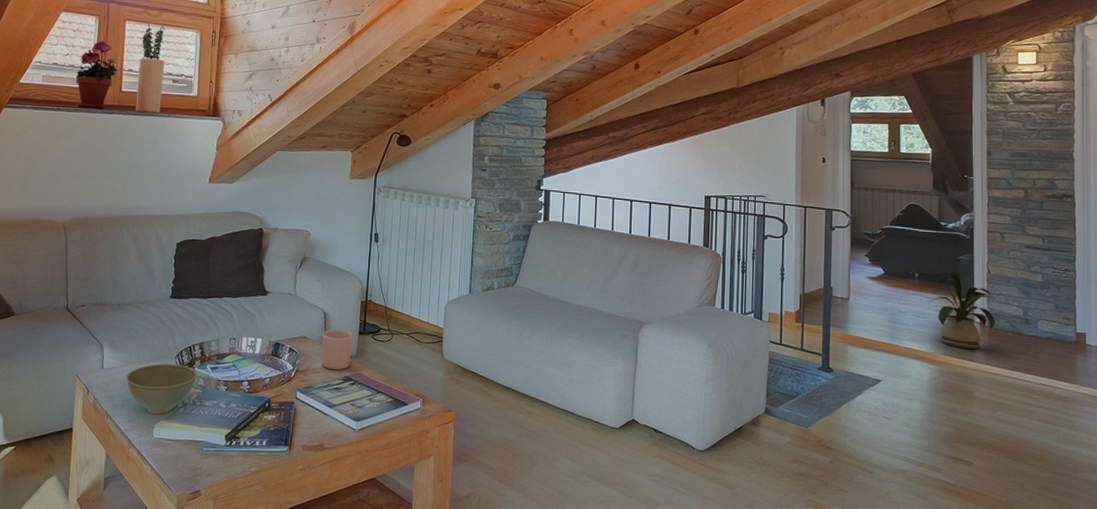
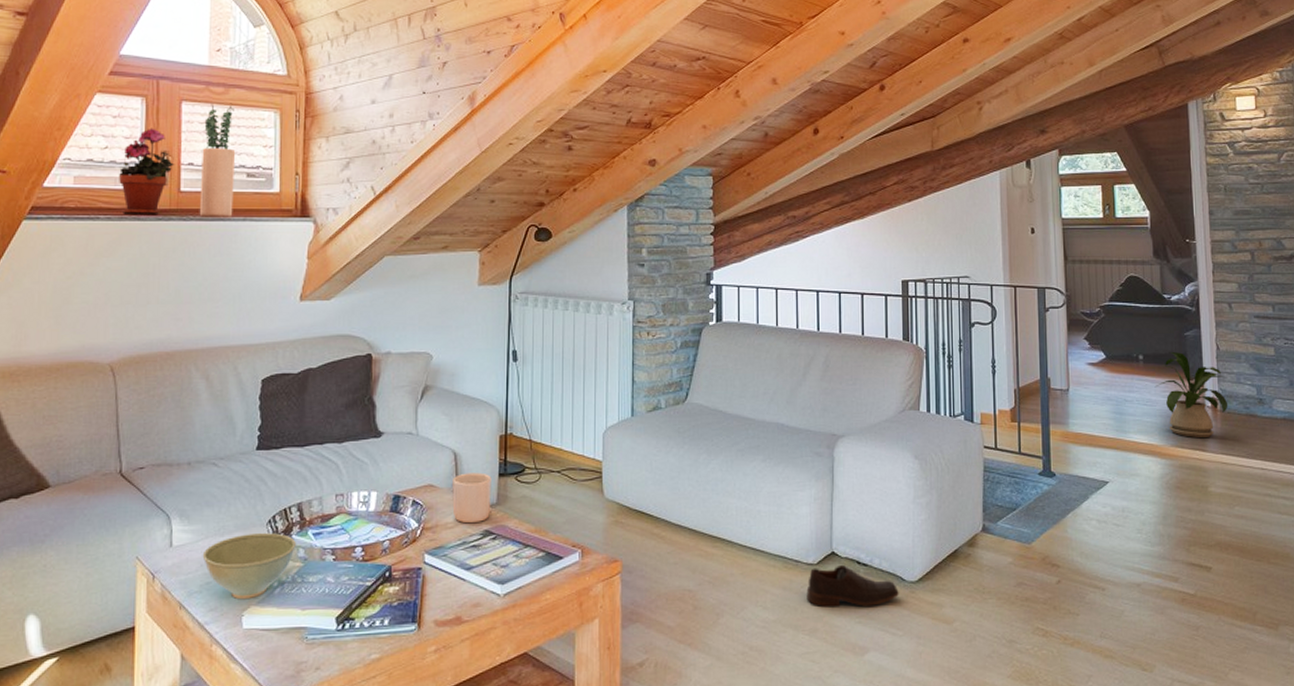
shoe: none [609,430,689,468] -> present [806,564,899,607]

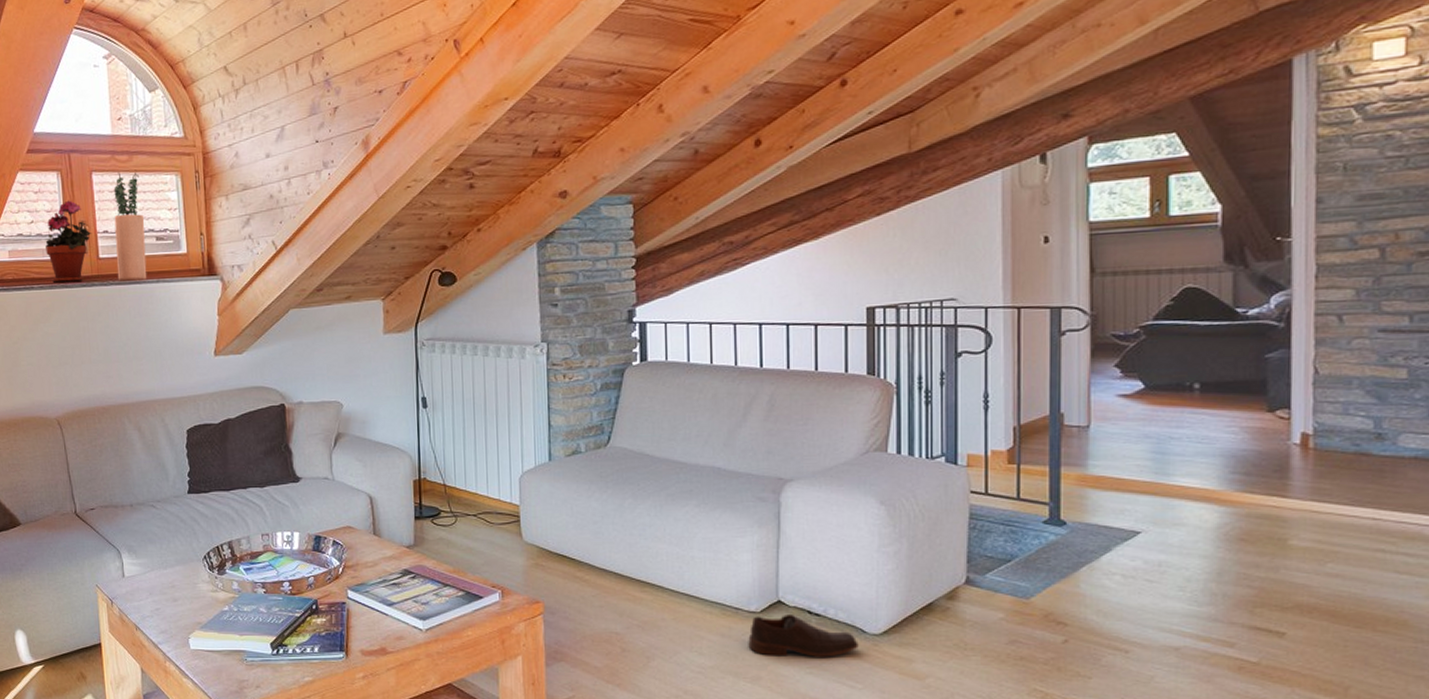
bowl: present [202,533,296,600] -> none [150,568,230,625]
mug: present [452,472,492,524] -> none [370,515,409,563]
house plant: present [1154,351,1229,439] -> none [1215,377,1330,482]

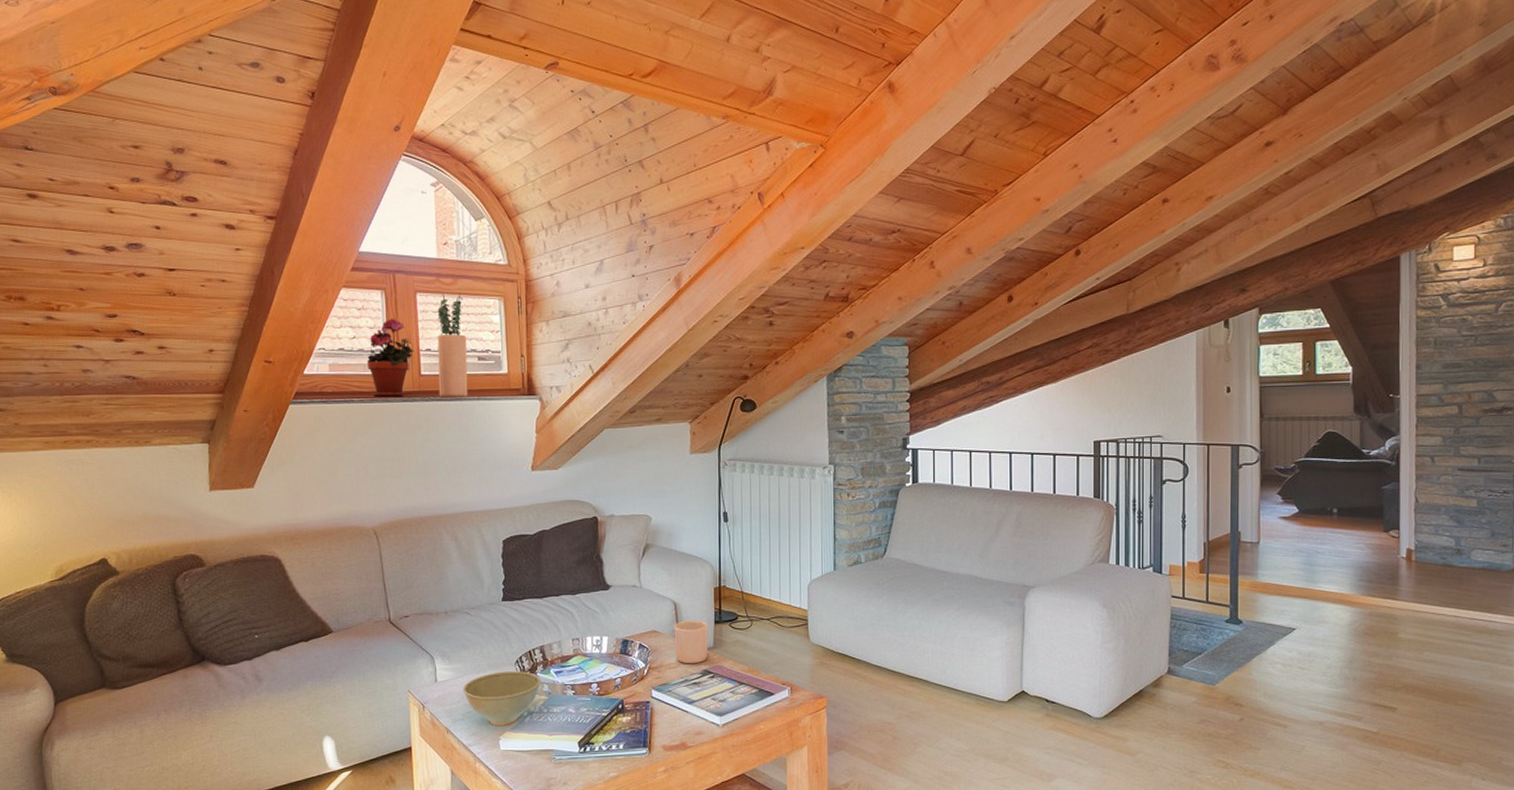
bowl: none [150,568,230,625] -> present [462,671,541,727]
mug: none [370,515,409,563] -> present [674,620,709,664]
shoe: present [748,613,859,657] -> none [998,702,1085,739]

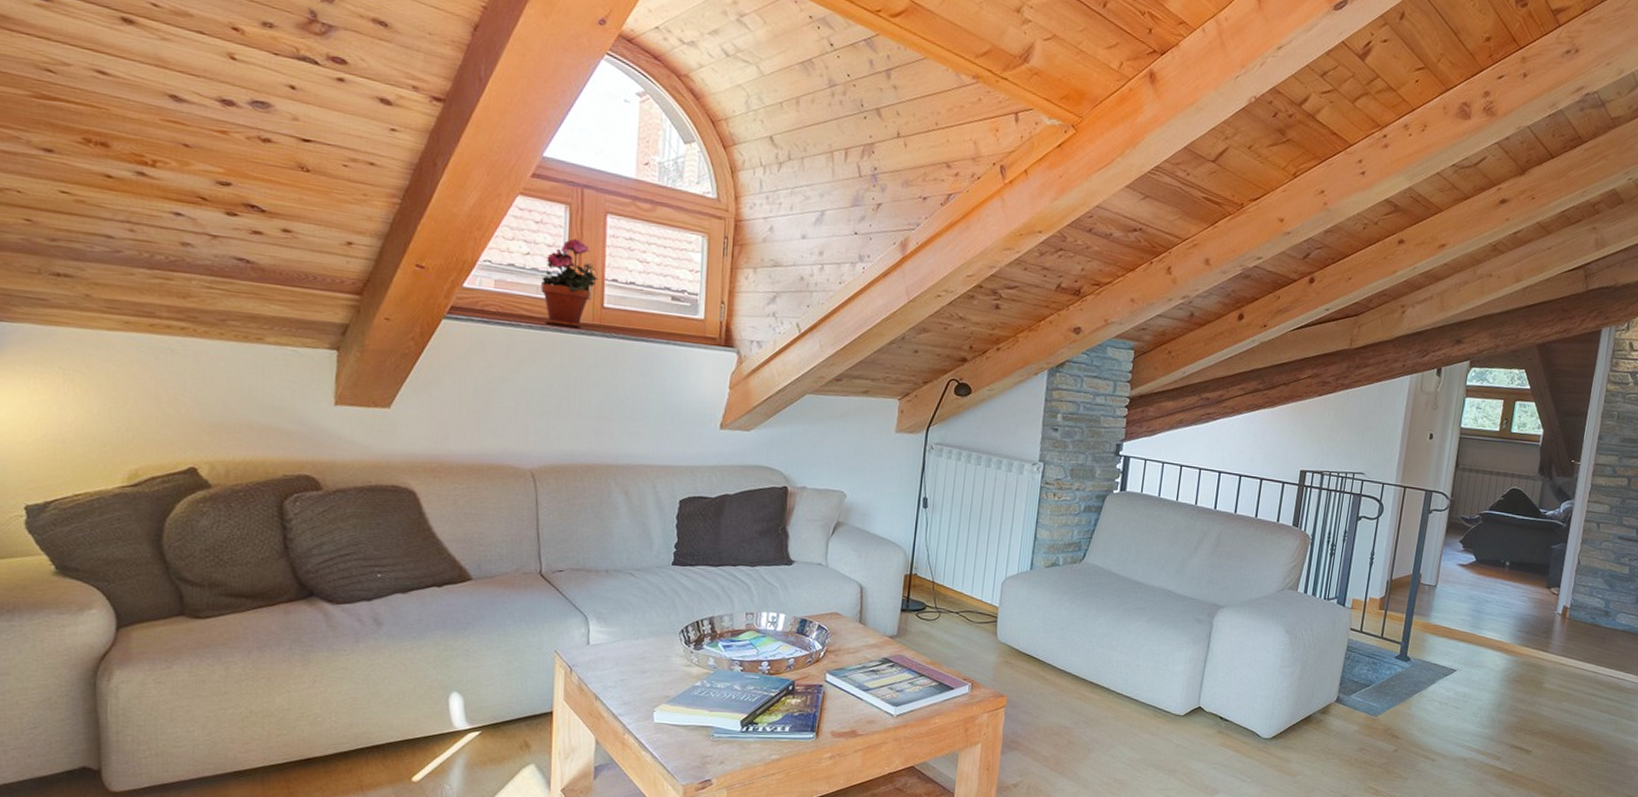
vase: present [437,292,468,399] -> none [622,220,662,340]
bowl: present [462,671,541,727] -> none [617,640,706,698]
mug: present [674,620,709,664] -> none [855,605,894,651]

